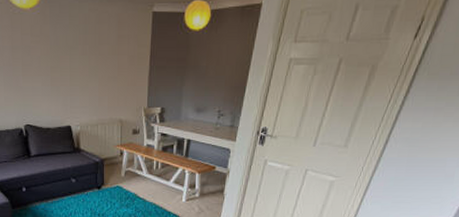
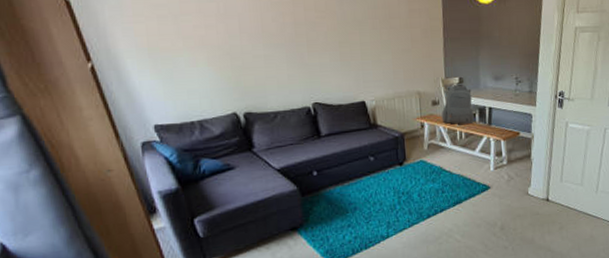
backpack: none [140,114,172,155] -> present [441,83,475,125]

